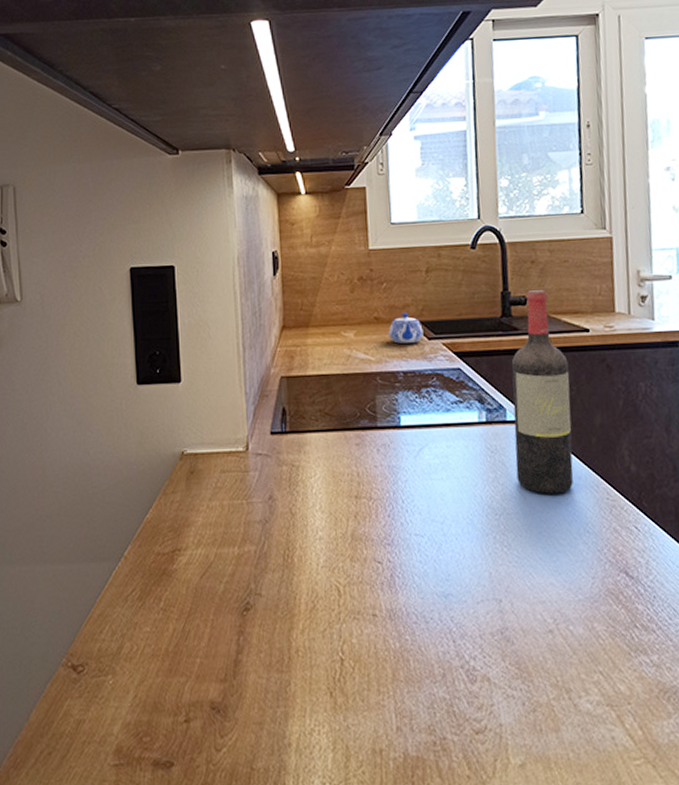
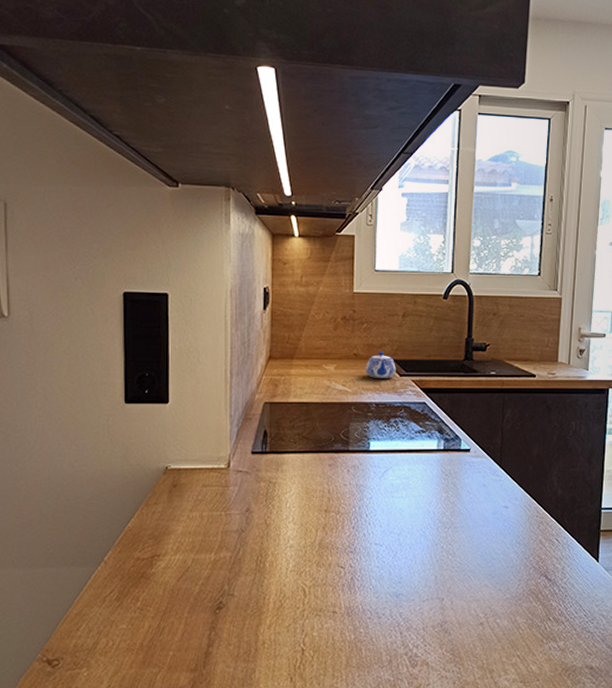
wine bottle: present [511,290,574,494] -> none [465,339,516,512]

